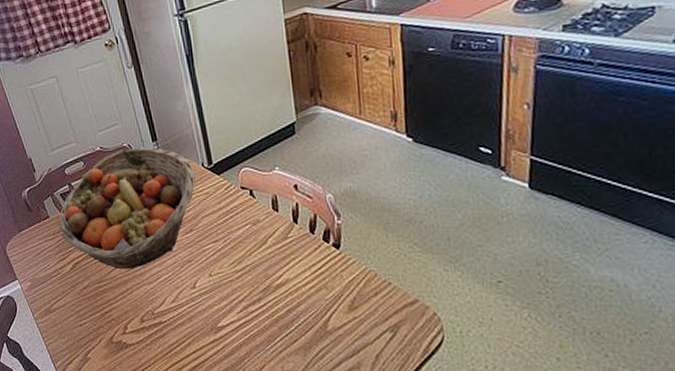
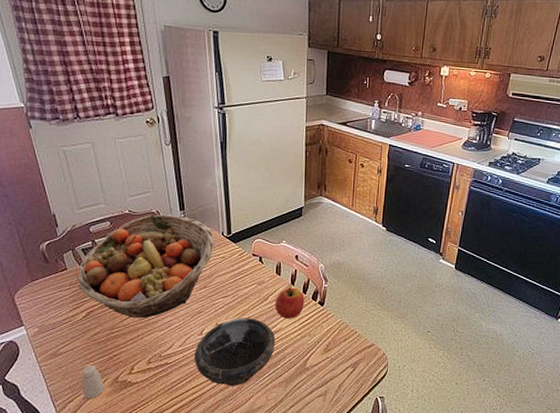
saltshaker: none [76,322,101,362] -> present [81,365,104,399]
bowl: none [189,267,284,353] -> present [194,318,276,387]
apple: none [277,226,314,267] -> present [275,287,305,319]

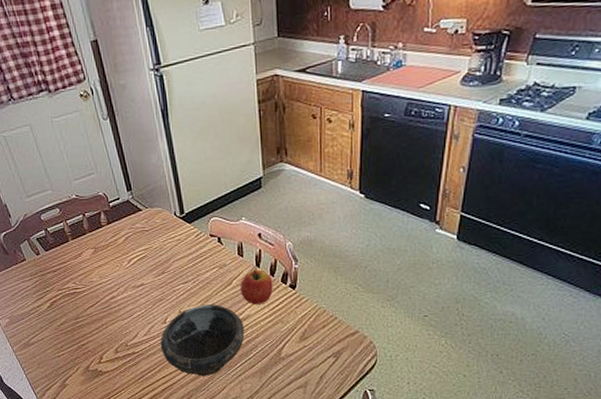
fruit basket: present [77,214,215,319] -> none [36,196,168,308]
saltshaker: present [81,365,104,399] -> none [54,354,78,387]

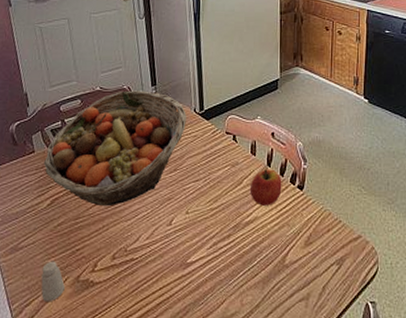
fruit basket: none [36,196,168,308] -> present [44,90,186,207]
saltshaker: none [54,354,78,387] -> present [41,261,65,302]
bowl: present [160,305,245,377] -> none [161,205,251,288]

